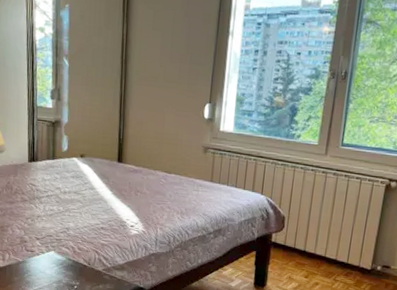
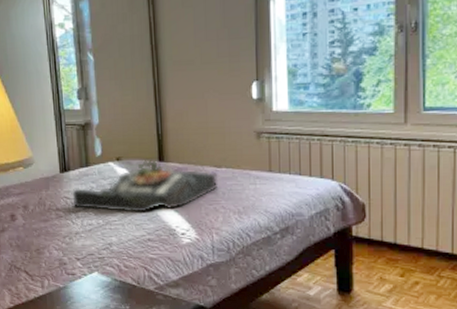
serving tray: none [37,160,167,205] -> present [72,160,219,212]

